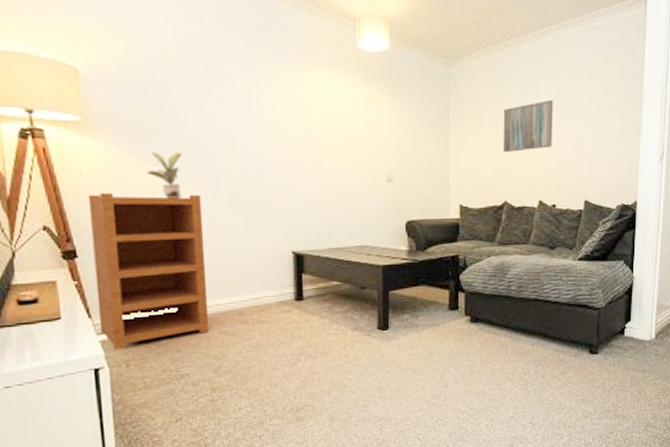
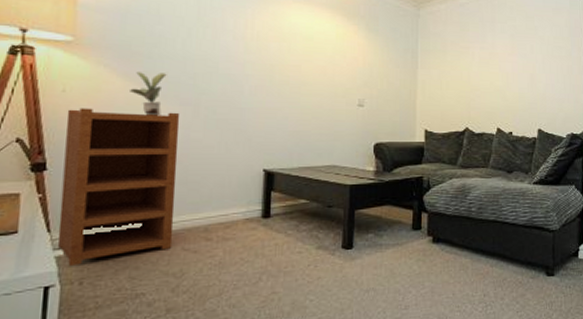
wall art: present [503,100,553,153] -> none [465,40,509,85]

